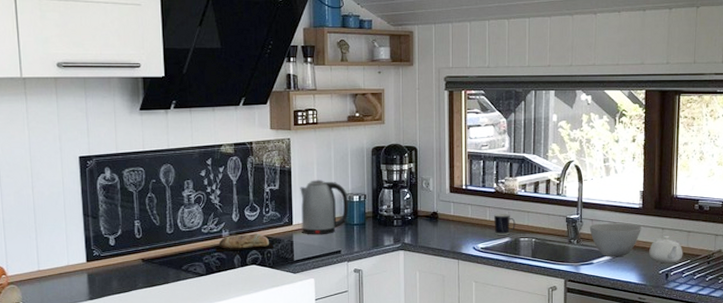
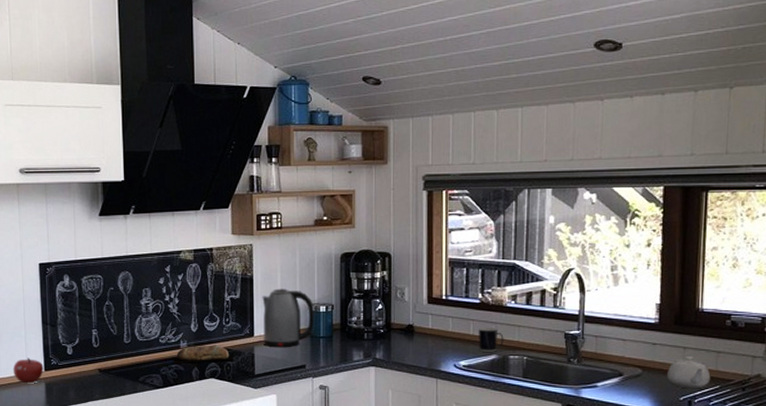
fruit: none [53,249,86,275] -> present [12,357,44,384]
bowl: present [589,223,641,257] -> none [592,340,658,380]

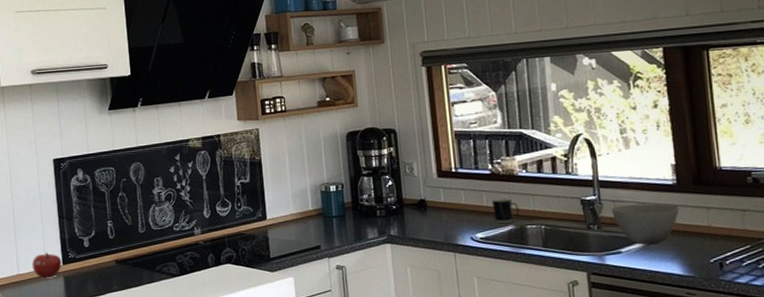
bread loaf: present [173,345,235,363] -> none [188,230,249,250]
kettle: present [262,288,314,348] -> none [272,170,326,230]
bowl: none [592,340,658,380] -> present [611,203,679,245]
teapot: present [666,355,711,389] -> none [692,215,740,250]

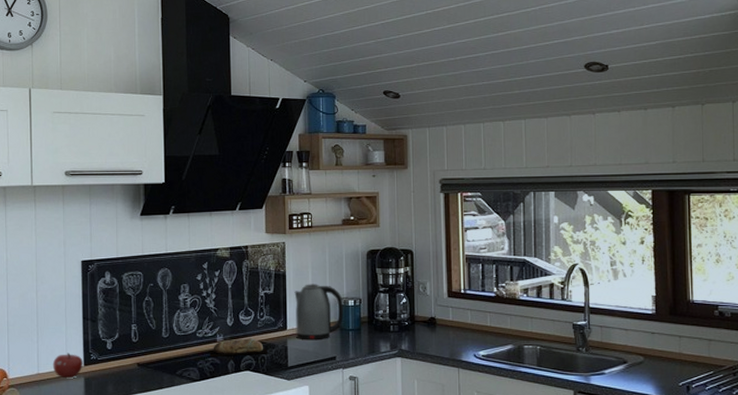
bread loaf: none [188,230,249,250] -> present [209,338,269,356]
kettle: none [272,170,326,230] -> present [294,284,343,341]
mug: present [491,197,519,223] -> none [494,318,518,342]
bowl: present [611,203,679,245] -> none [598,330,656,367]

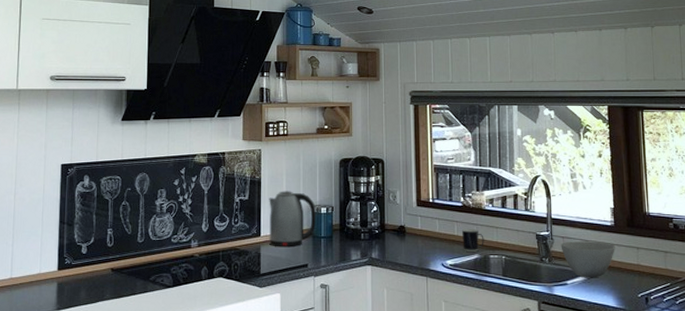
fruit: present [52,353,83,379] -> none [26,257,57,284]
bread loaf: present [209,338,269,356] -> none [183,244,242,263]
mug: none [494,318,518,342] -> present [461,228,484,252]
bowl: none [598,330,656,367] -> present [560,241,615,278]

